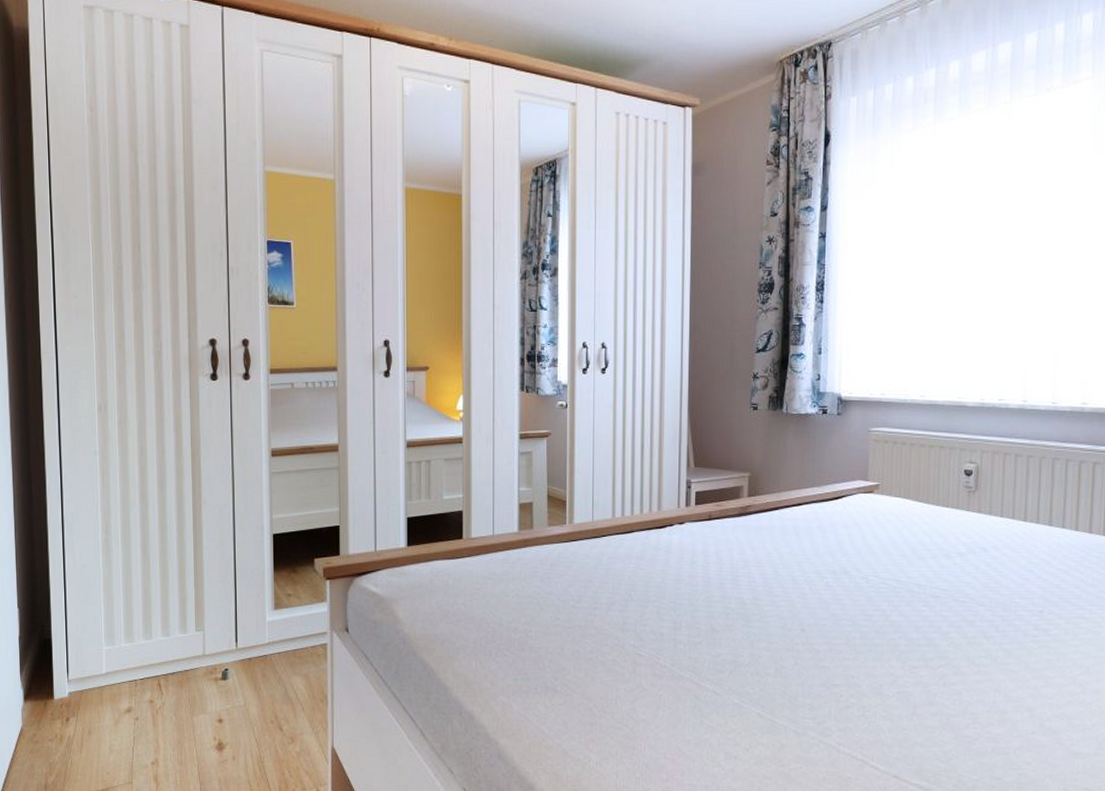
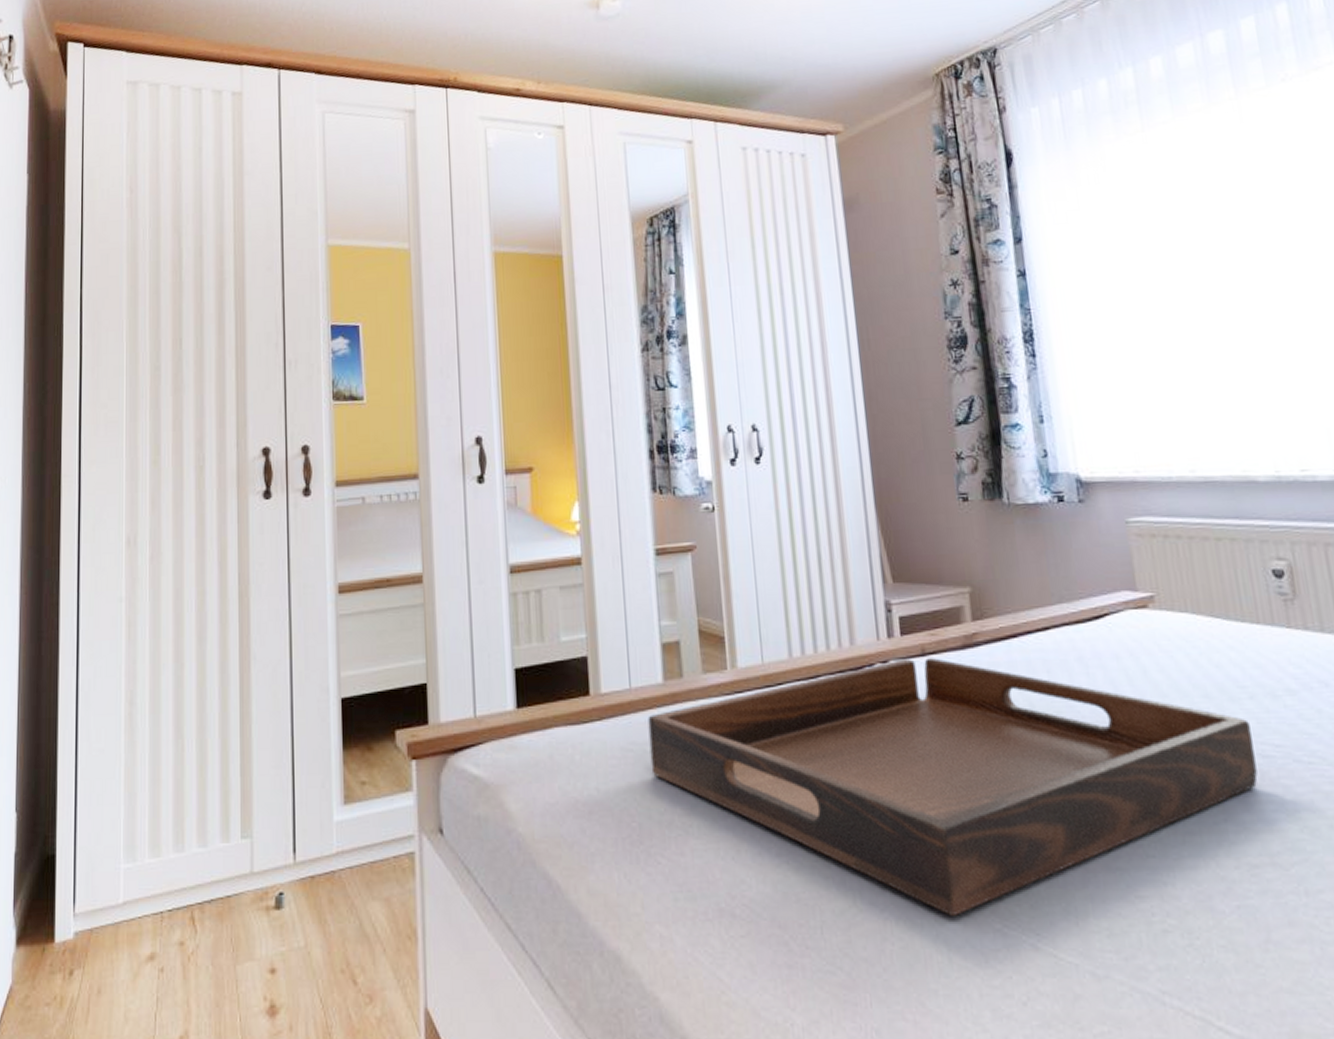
serving tray: none [505,522,928,694] -> present [648,658,1258,916]

